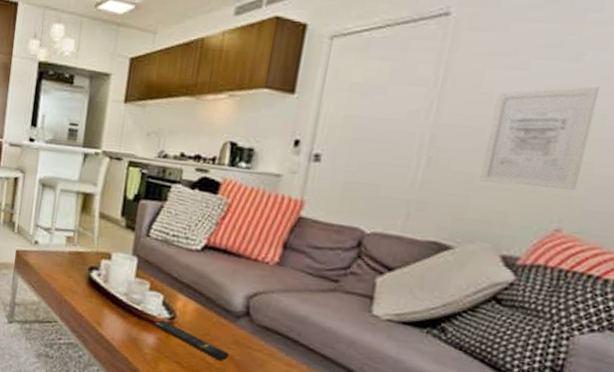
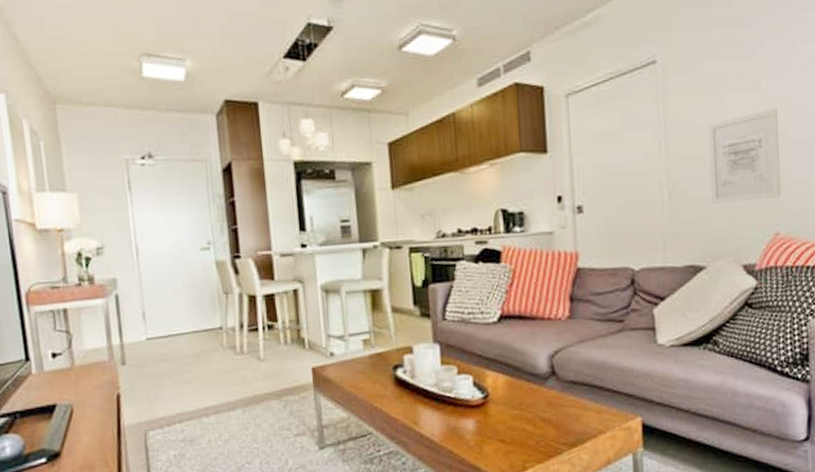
remote control: present [153,319,229,361] -> none [468,401,546,427]

